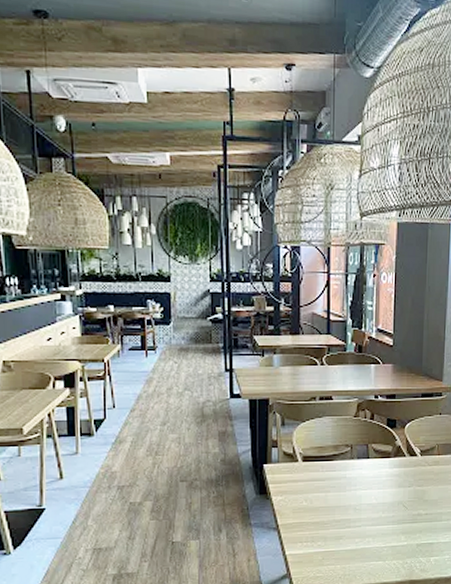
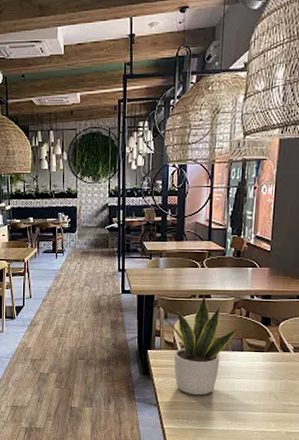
potted plant: none [281,396,362,513] -> present [164,294,237,396]

